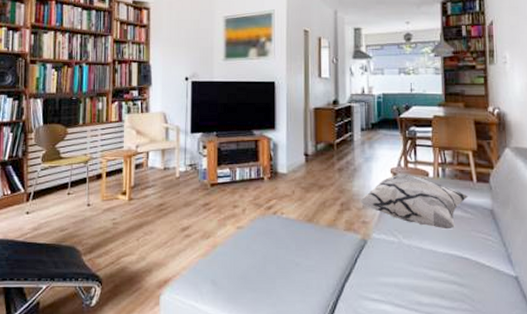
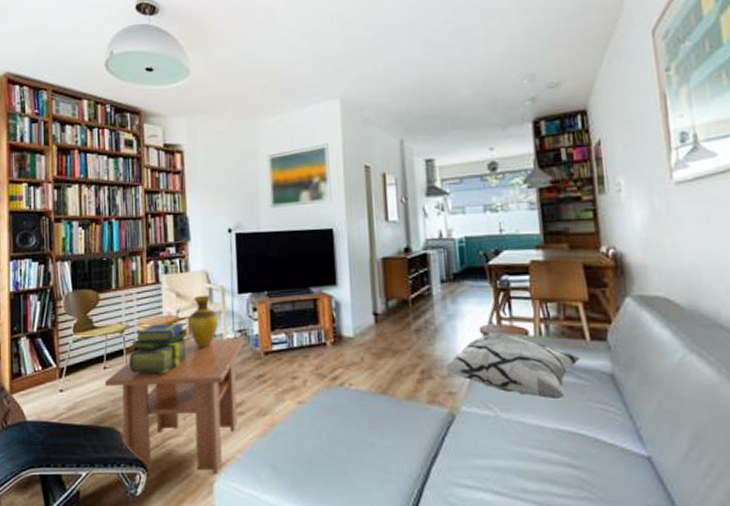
coffee table: none [67,171,195,288] -> present [104,338,246,474]
stack of books: none [91,156,144,199] -> present [129,322,188,373]
vase: none [146,133,173,178] -> present [188,295,219,347]

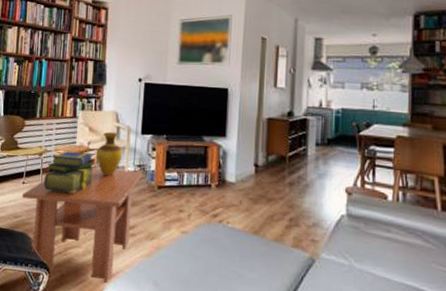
decorative pillow: present [442,334,581,400] -> none [309,195,431,258]

